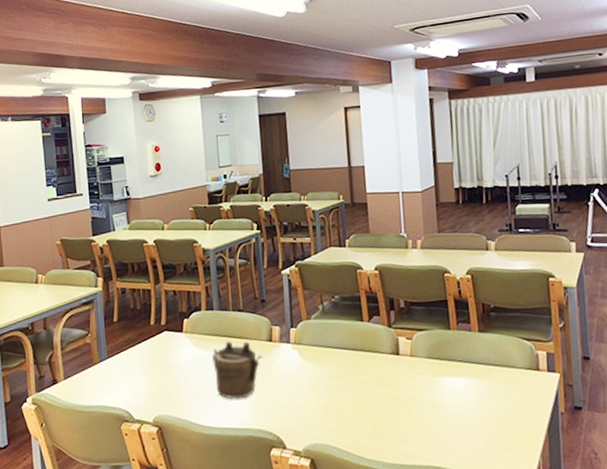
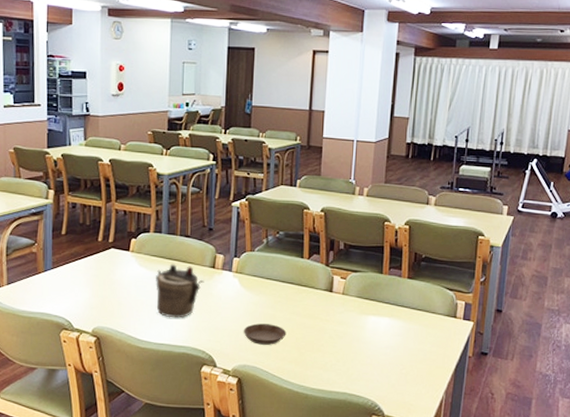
saucer: none [309,396,356,420] -> present [243,323,287,345]

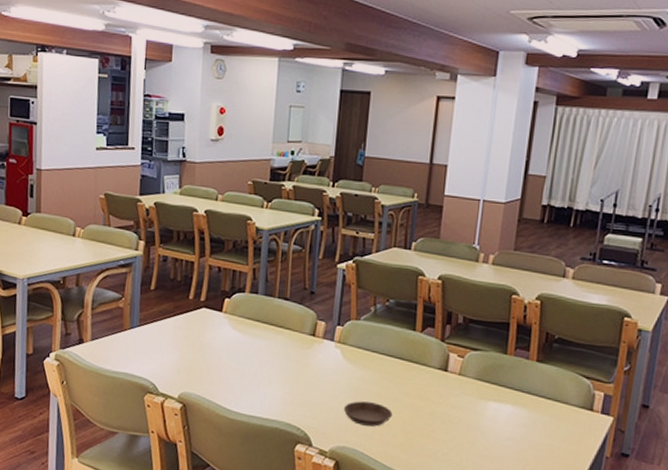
teapot: present [156,264,204,319] -> none [249,329,303,390]

